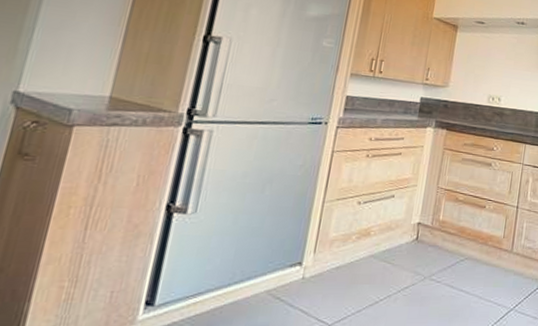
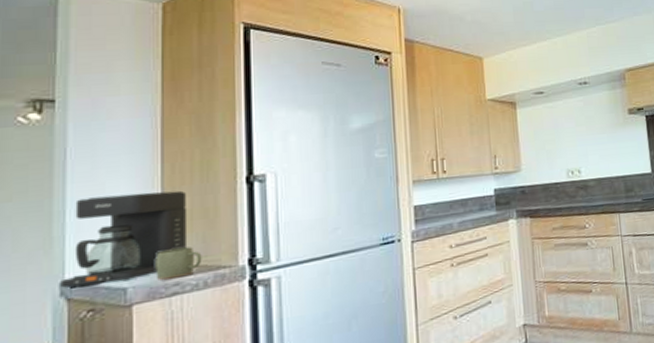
coffee maker: none [13,21,147,104] -> present [60,190,188,288]
mug: none [101,83,148,111] -> present [155,247,202,280]

